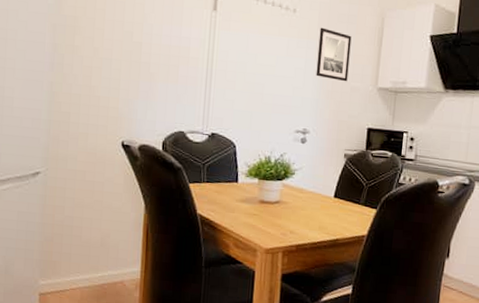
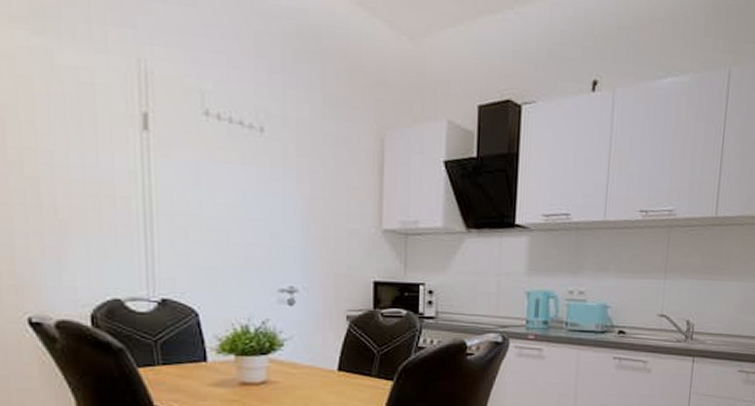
wall art: present [316,27,352,82] -> none [299,152,343,224]

